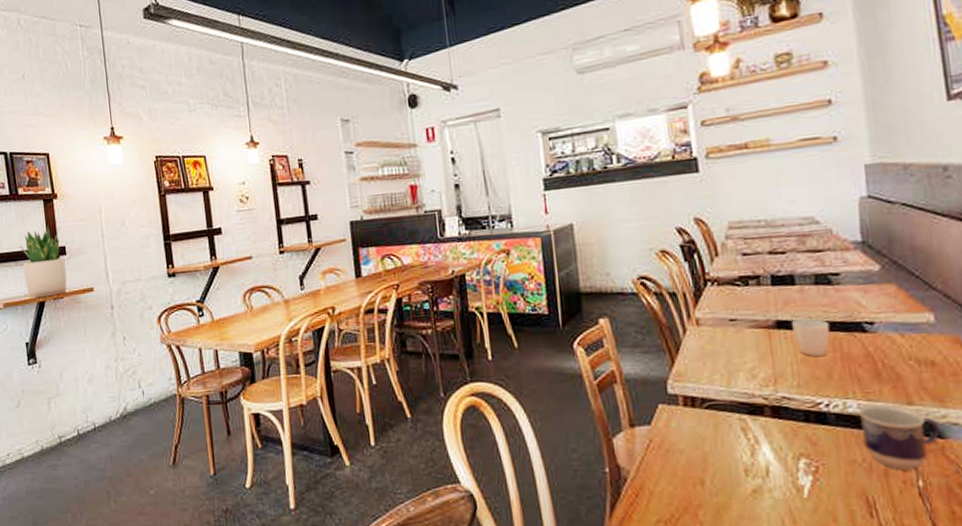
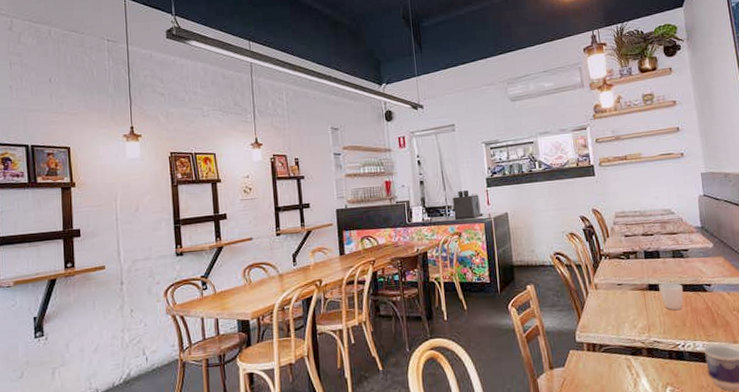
planter: present [19,225,67,299] -> none [34,210,80,277]
coffee machine: none [498,194,540,234] -> present [452,189,483,221]

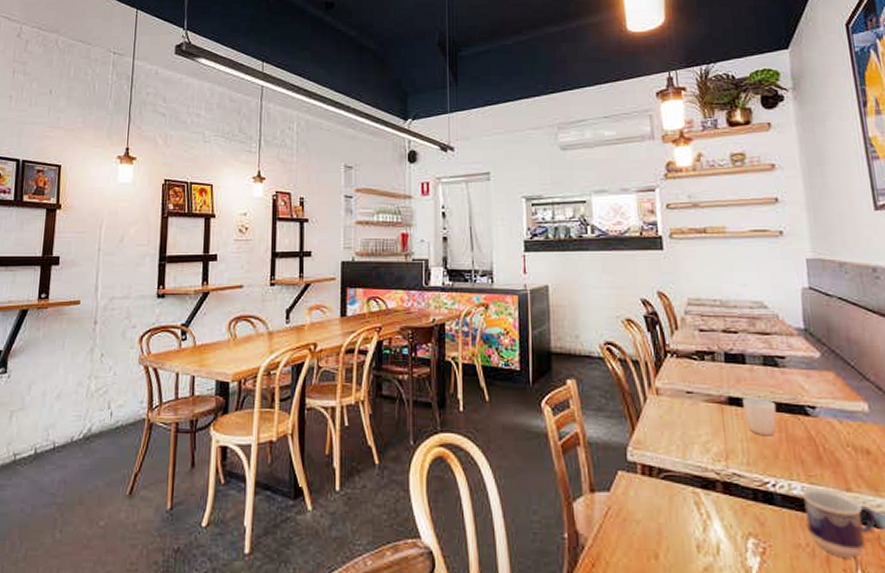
coffee machine: present [452,189,483,221] -> none [481,252,518,290]

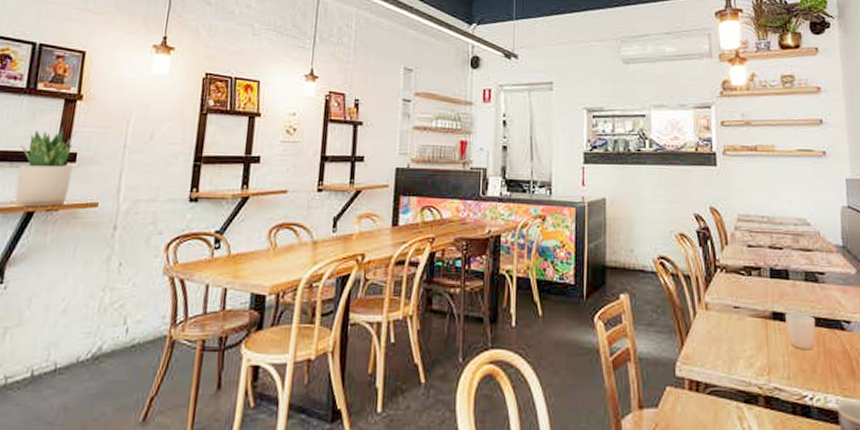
planter: none [11,234,57,306] -> present [15,127,76,207]

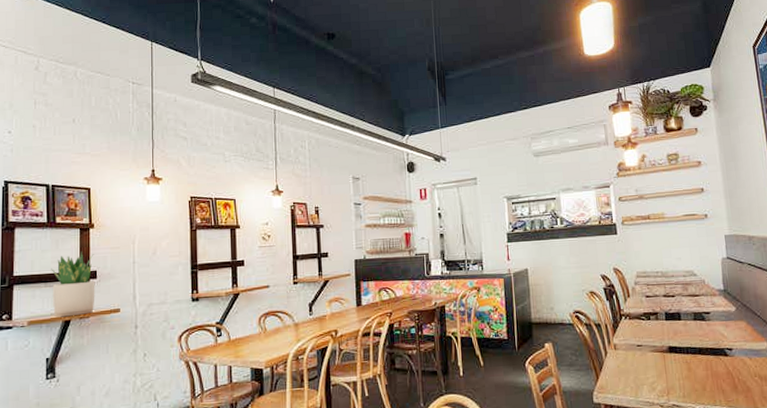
cup: present [785,312,816,351] -> none [679,345,705,374]

